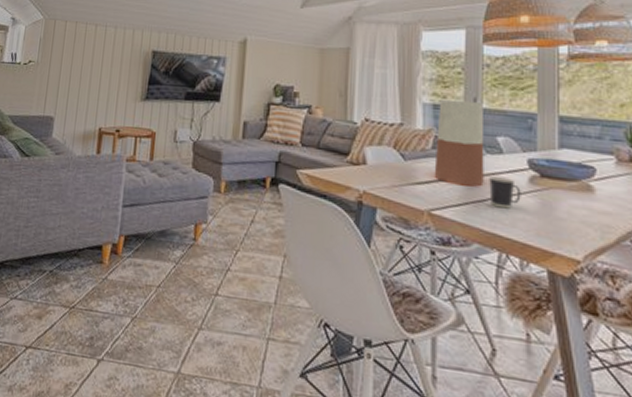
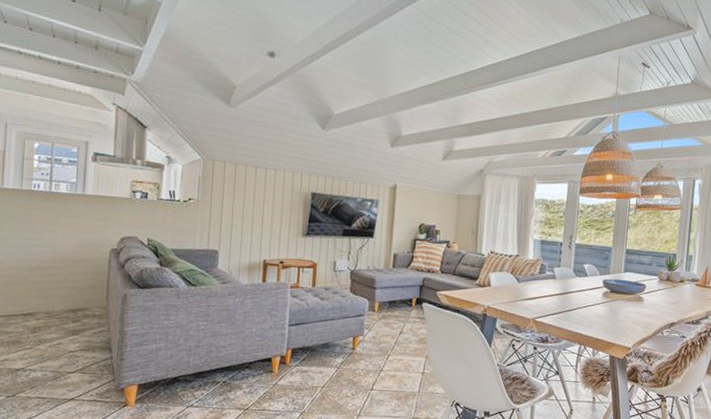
vase: present [434,100,485,187] -> none [539,237,576,301]
mug: present [489,176,521,209] -> none [576,293,597,315]

